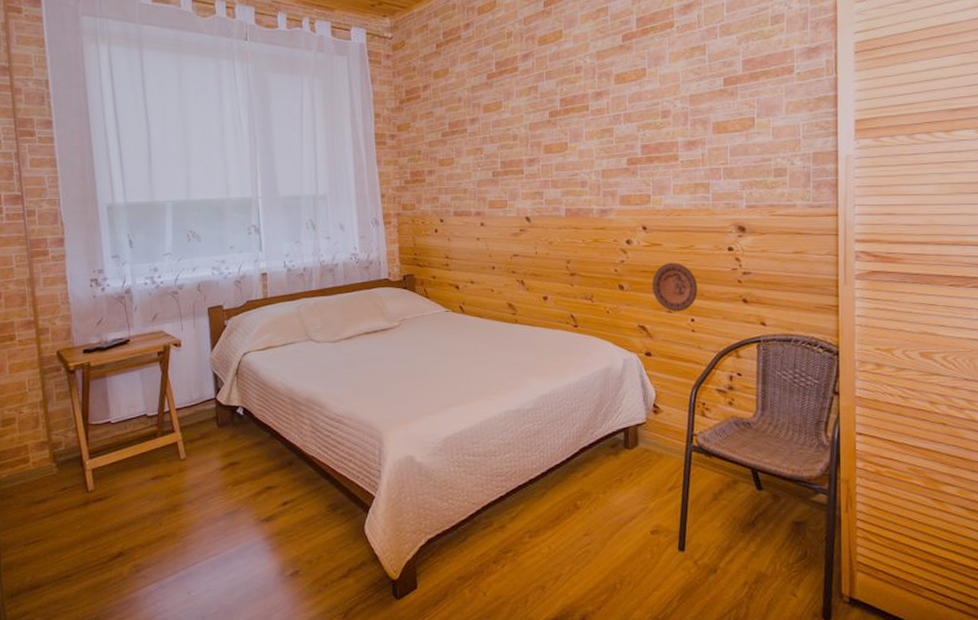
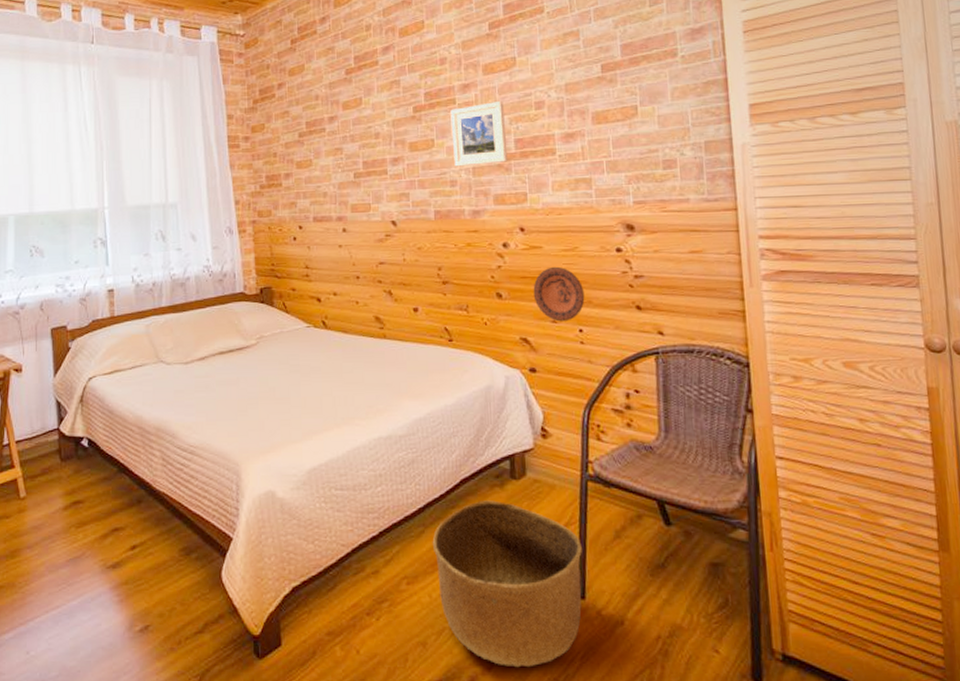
basket: none [553,467,684,608] -> present [432,500,582,668]
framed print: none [583,109,635,169] -> present [450,101,508,167]

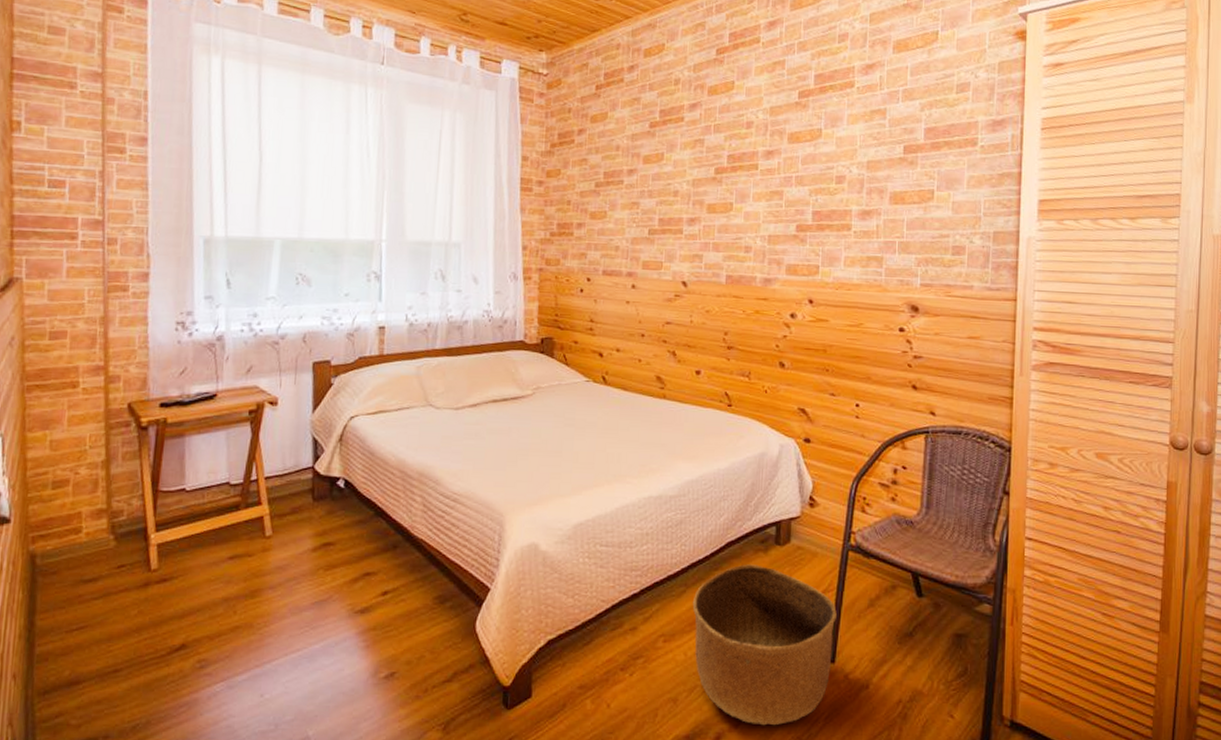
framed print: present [450,101,508,167] -> none [750,171,805,234]
decorative plate: present [533,266,585,322] -> none [815,340,865,395]

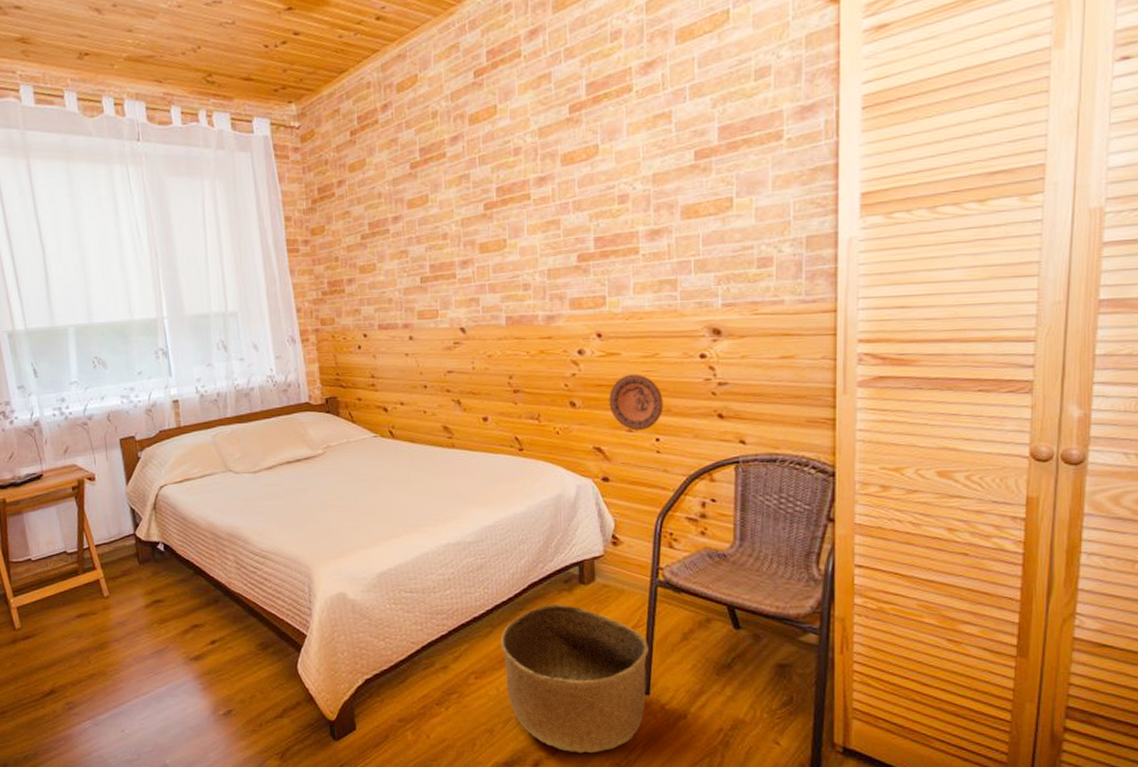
decorative plate: none [815,340,865,395] -> present [609,374,664,431]

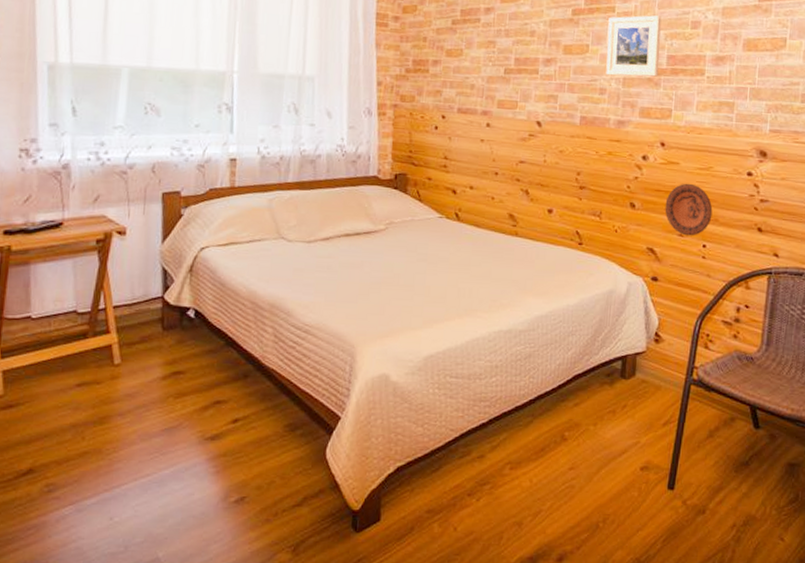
basket: present [500,604,649,754] -> none [539,396,677,548]
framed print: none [524,195,586,269] -> present [606,15,662,77]

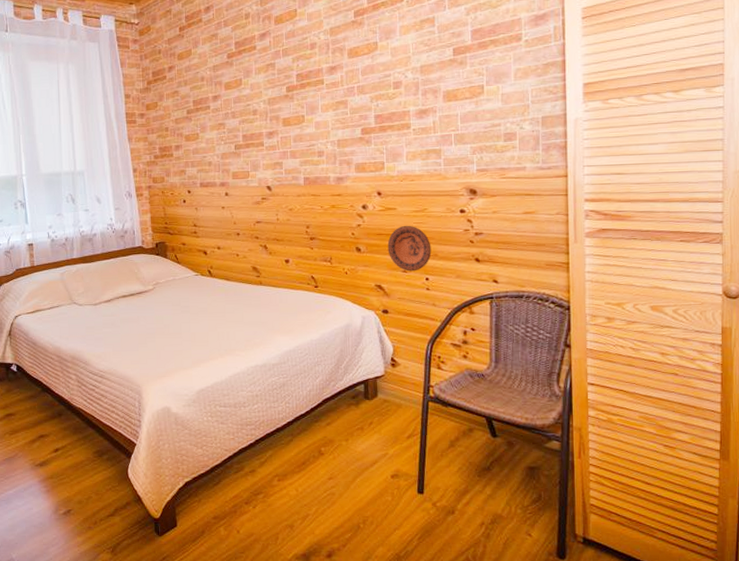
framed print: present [606,15,662,77] -> none [319,82,369,140]

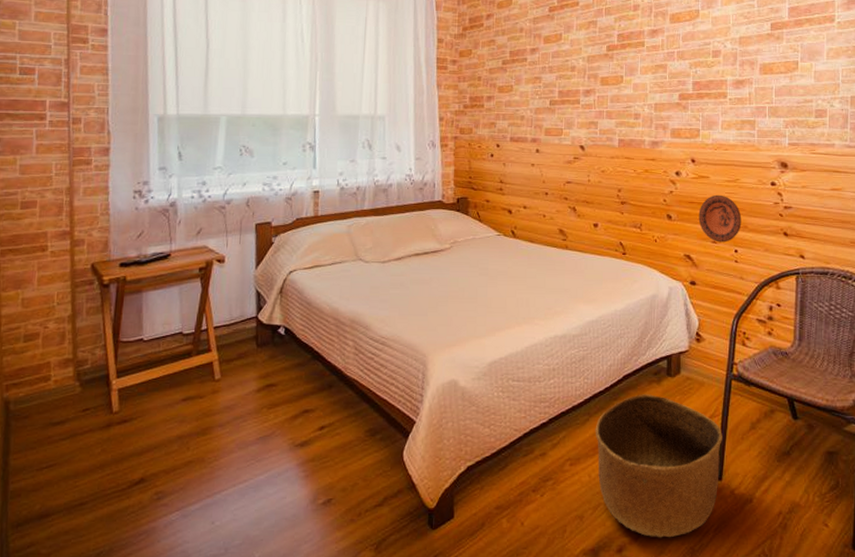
basket: none [299,416,422,545] -> present [595,394,723,538]

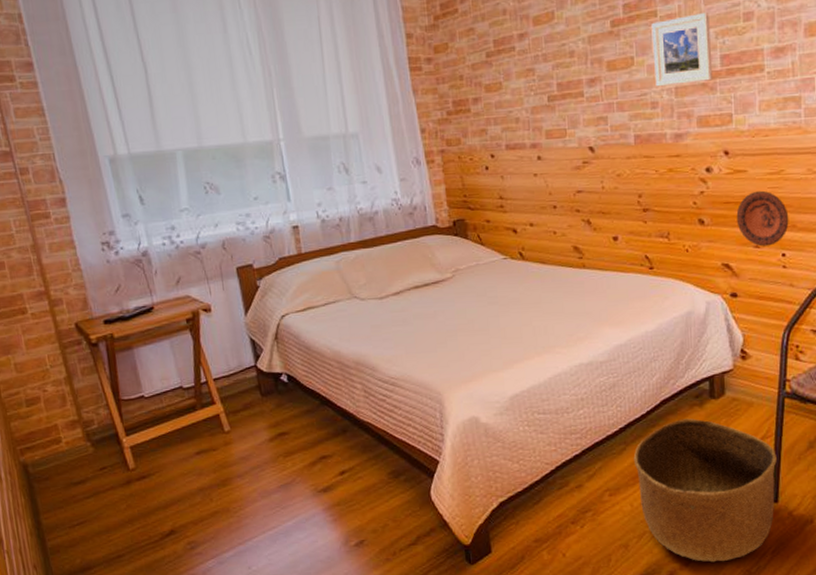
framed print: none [639,47,686,102] -> present [651,13,713,87]

